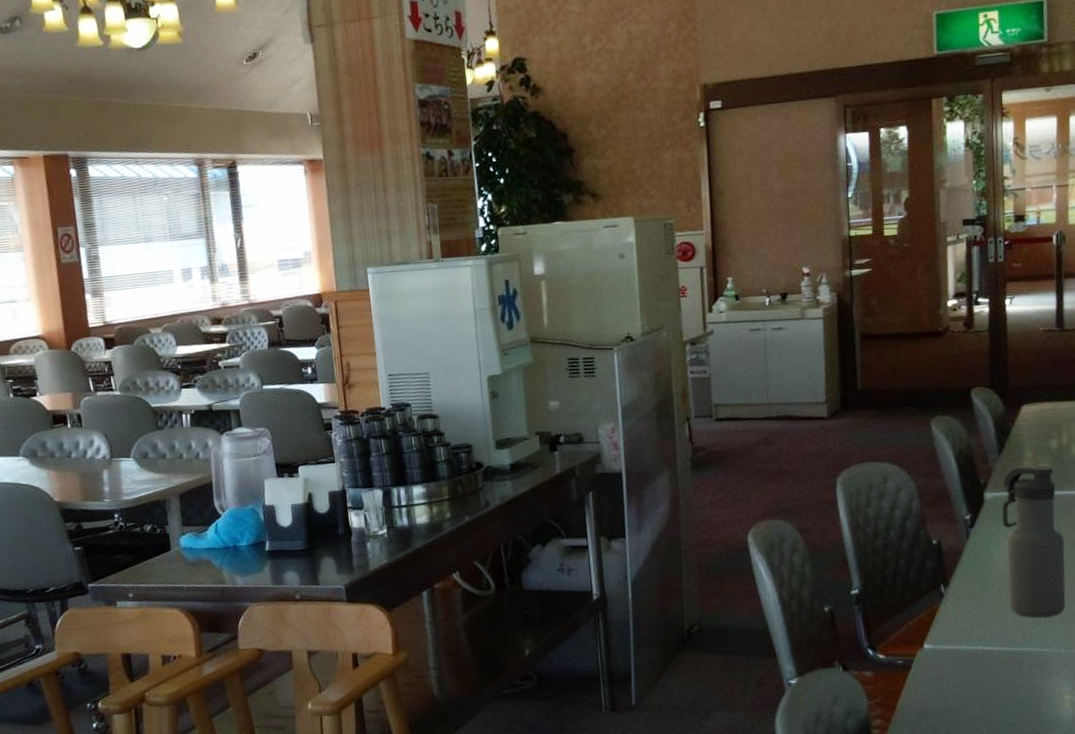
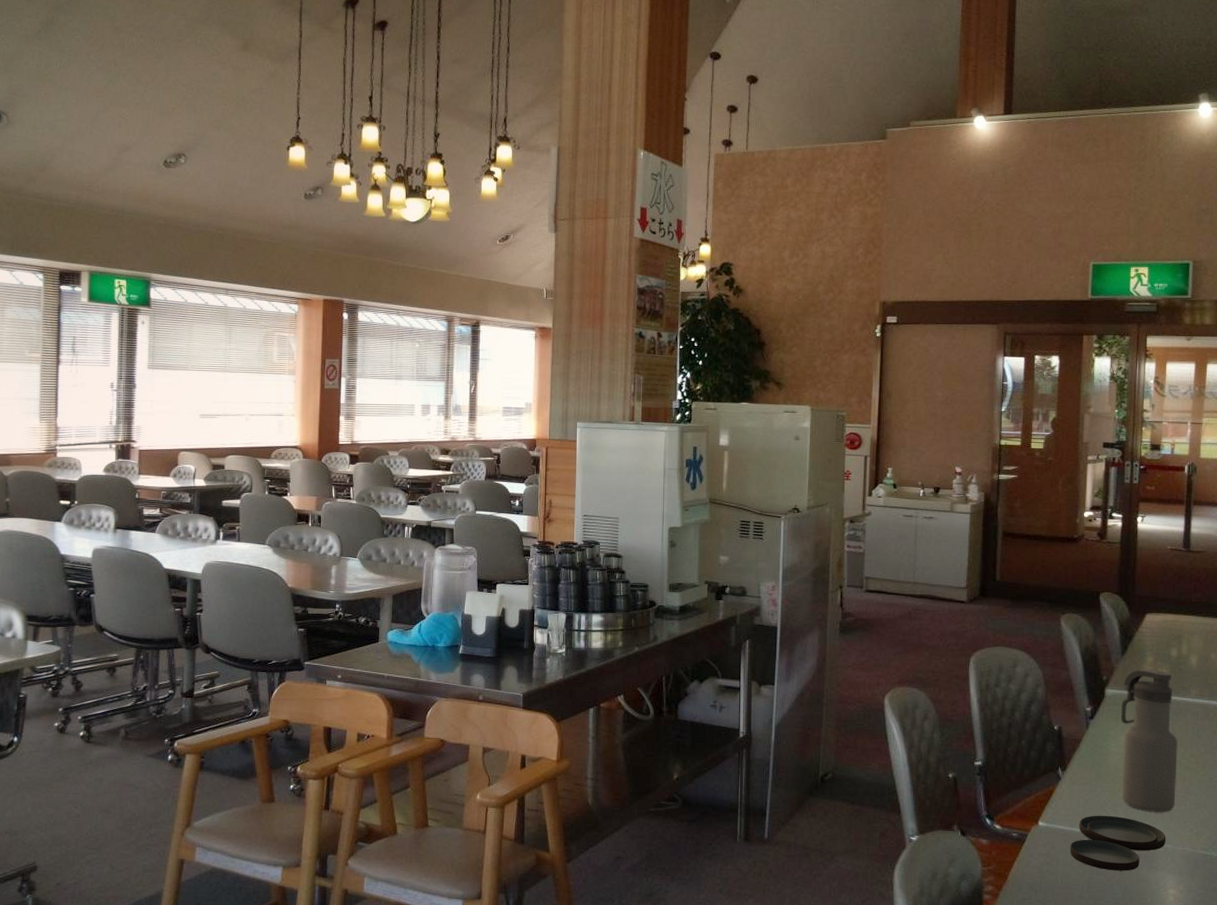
plate: none [958,627,1058,685] -> present [1069,815,1166,871]

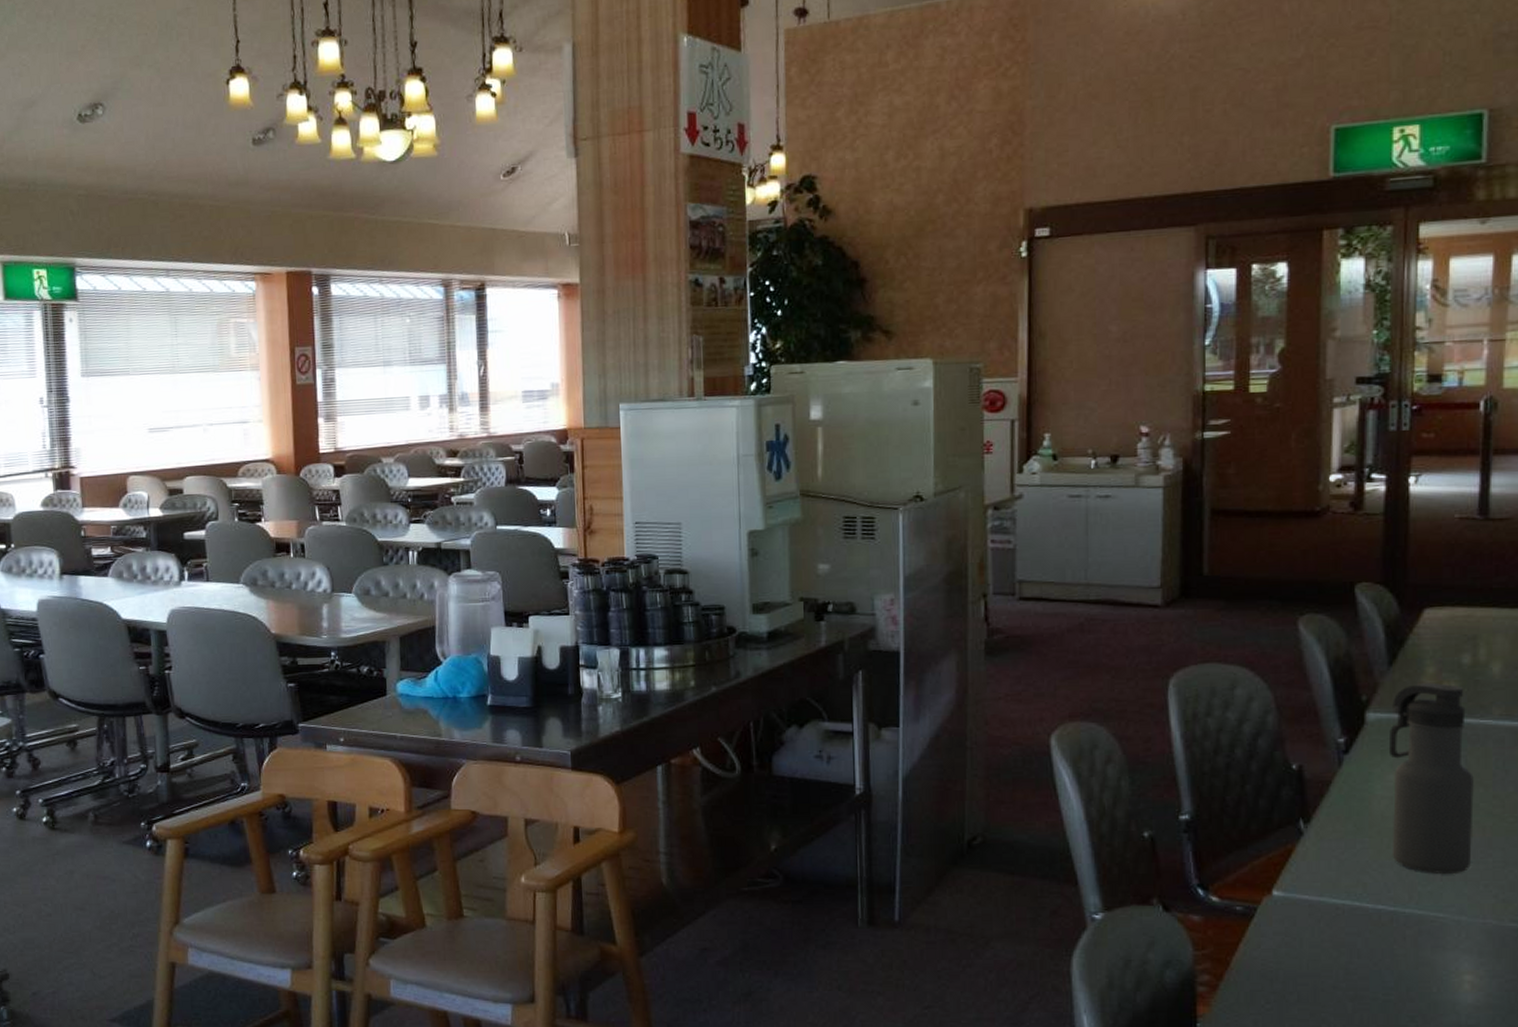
plate: present [1069,815,1166,871] -> none [1318,880,1458,952]

